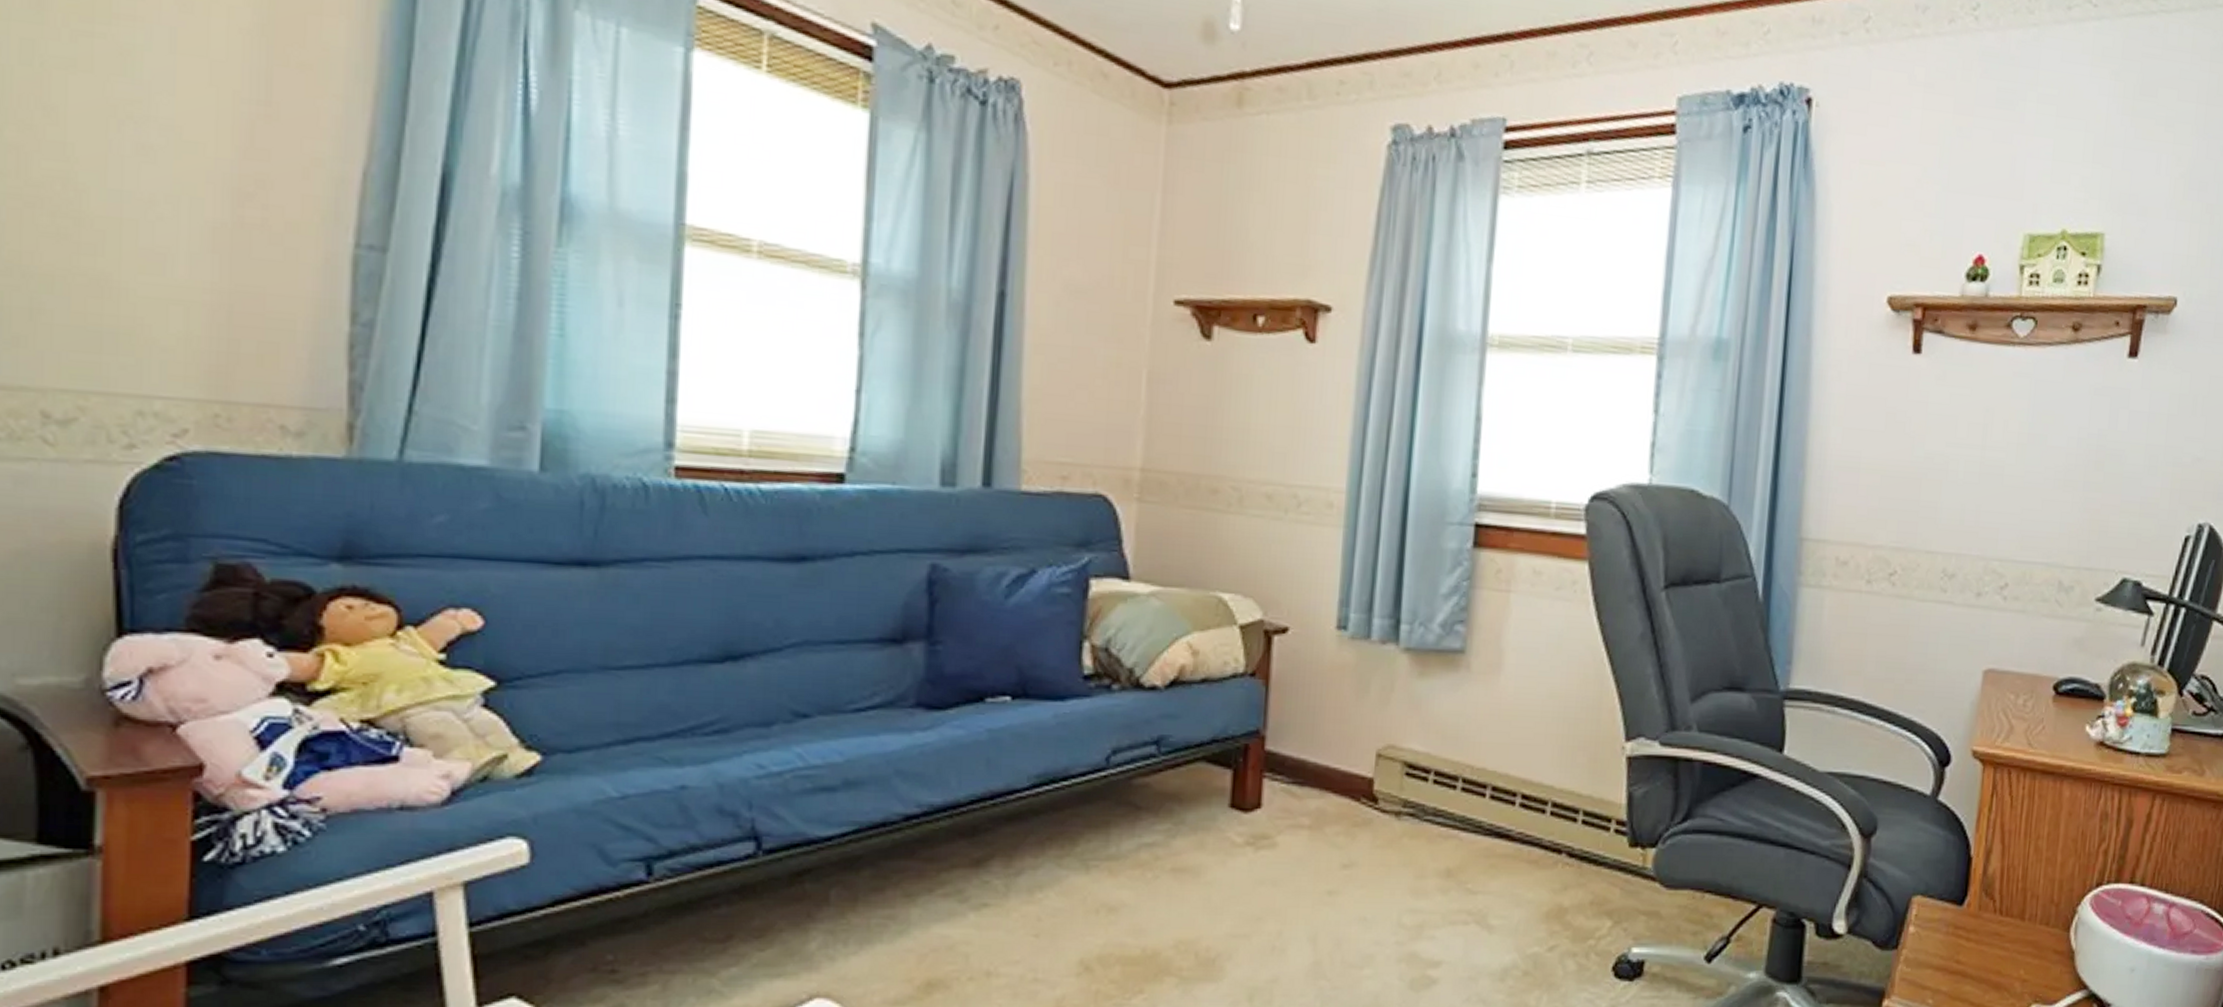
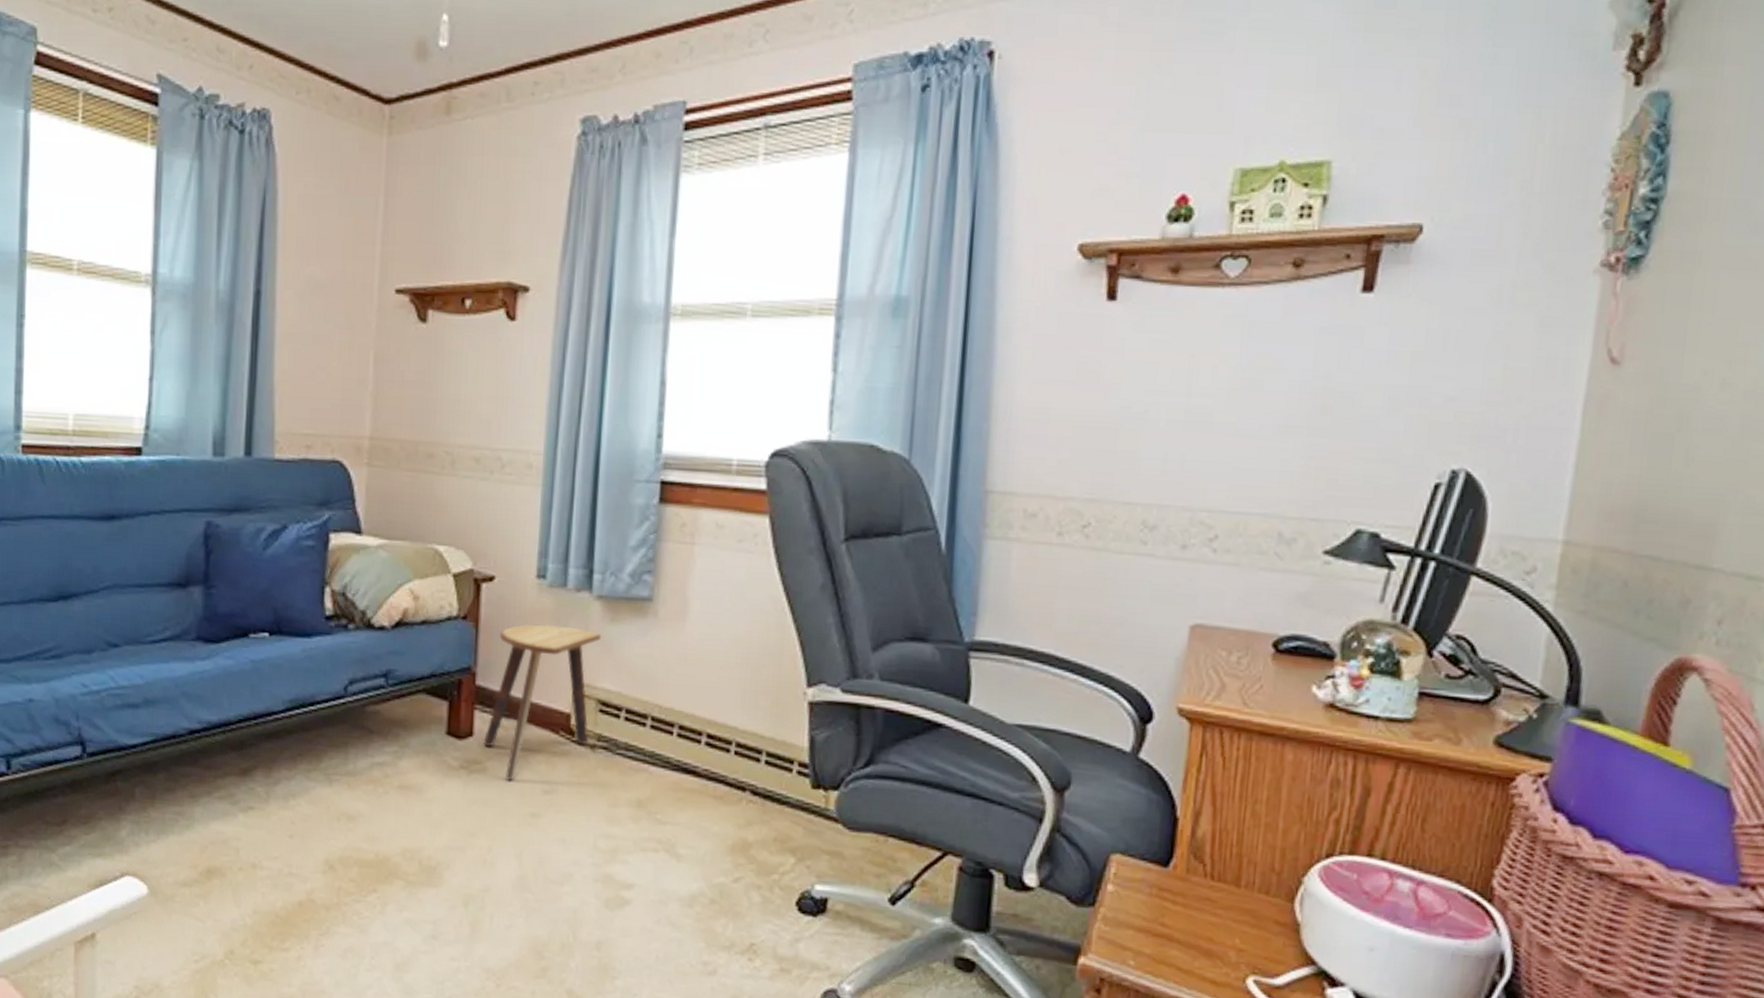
stool: none [1272,679,1409,856] -> present [483,623,602,781]

